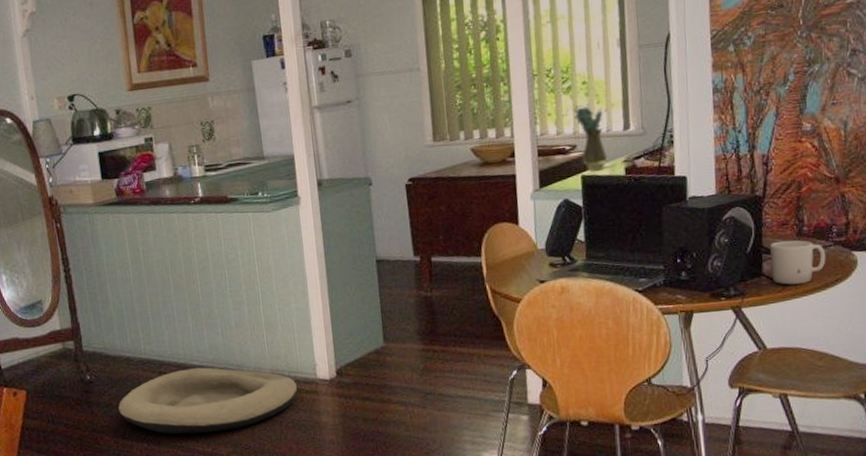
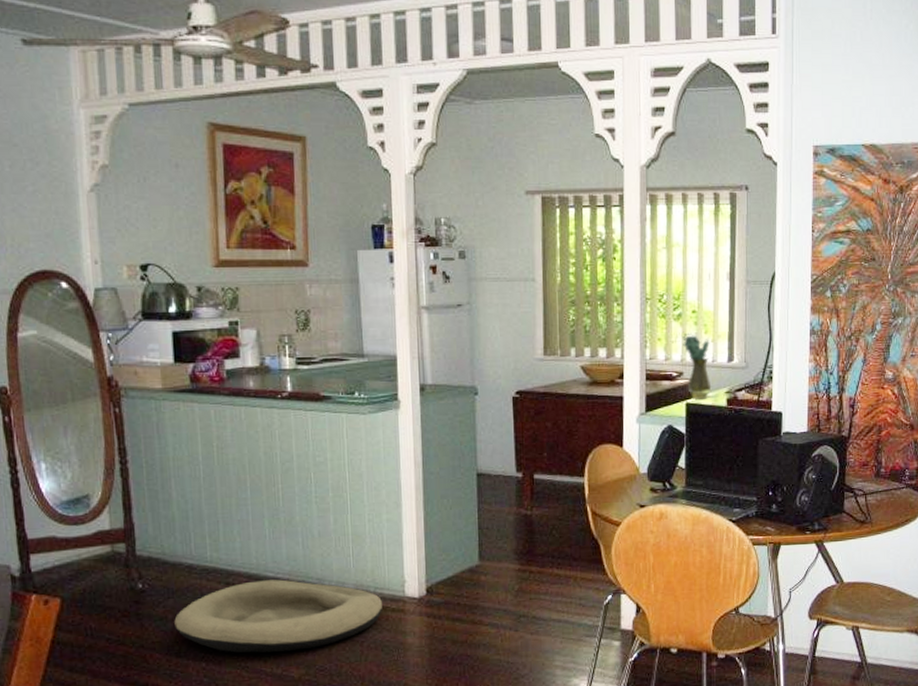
mug: present [770,240,826,285] -> none [852,480,899,523]

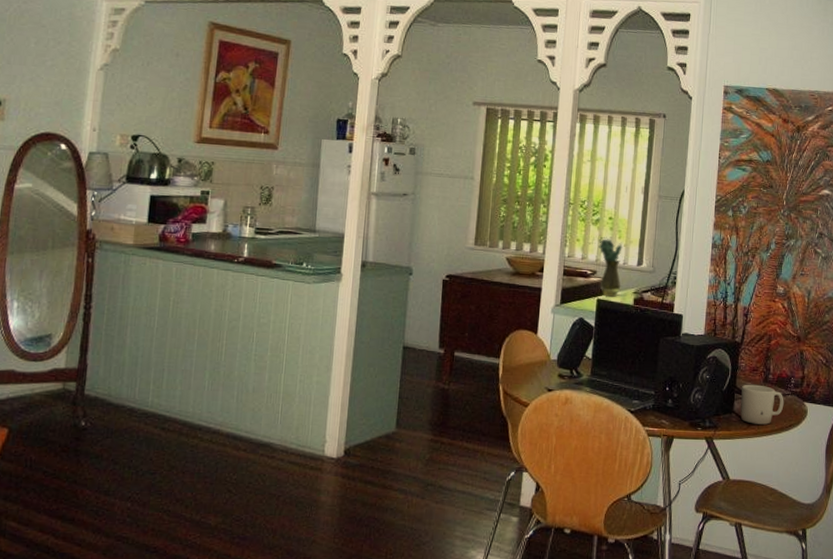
dog bed: present [174,579,382,653] -> none [108,428,302,500]
mug: none [852,480,899,523] -> present [740,384,784,425]

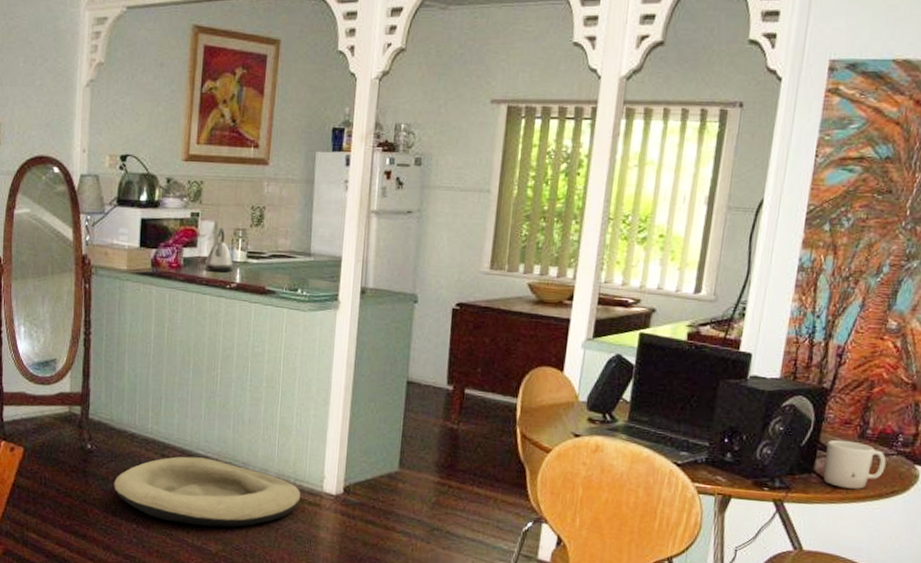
dog bed: none [108,428,302,500] -> present [114,456,300,527]
kettle: none [214,205,241,248] -> present [205,227,233,274]
vase: present [598,235,623,298] -> none [643,256,676,332]

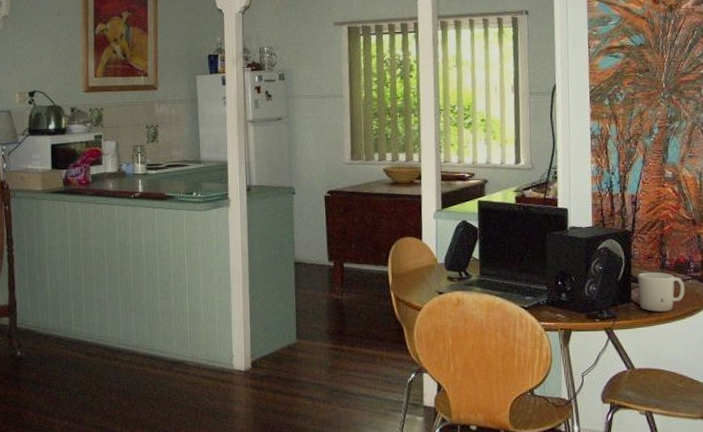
dog bed: present [114,456,300,527] -> none [45,351,214,415]
kettle: present [205,227,233,274] -> none [111,146,135,186]

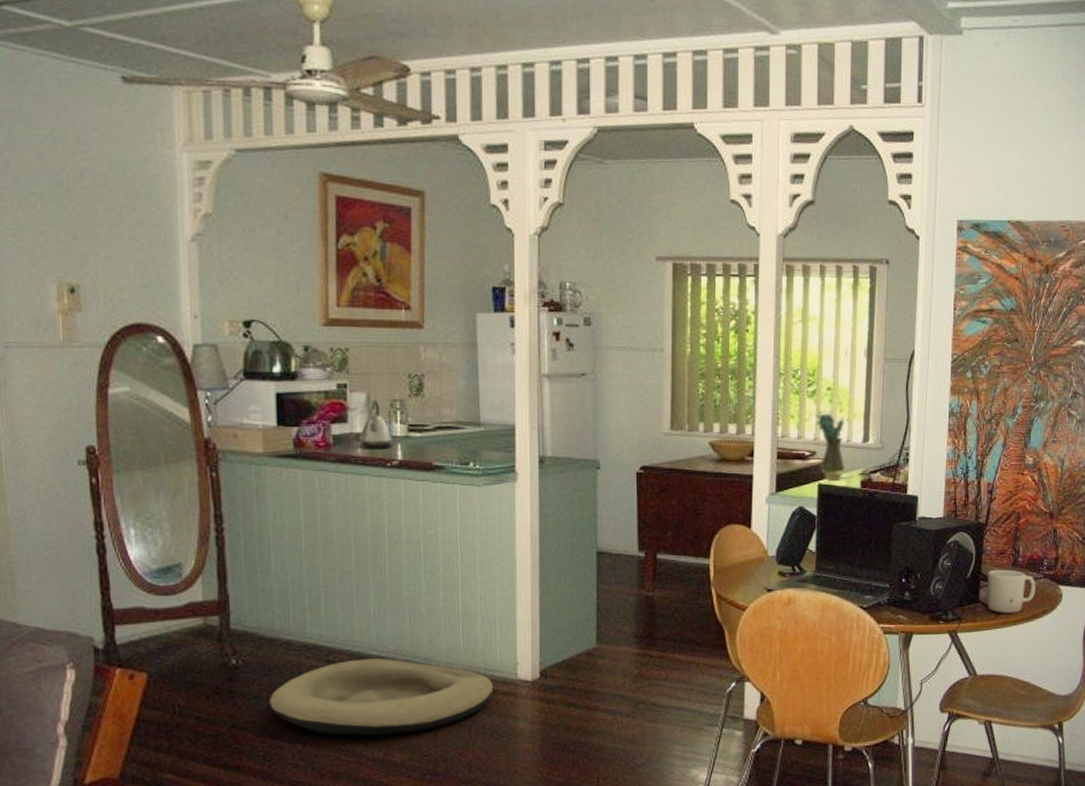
dog bed: none [45,351,214,415] -> present [269,658,493,736]
kettle: none [111,146,135,186] -> present [360,399,392,451]
vase: none [473,137,501,198] -> present [816,409,845,482]

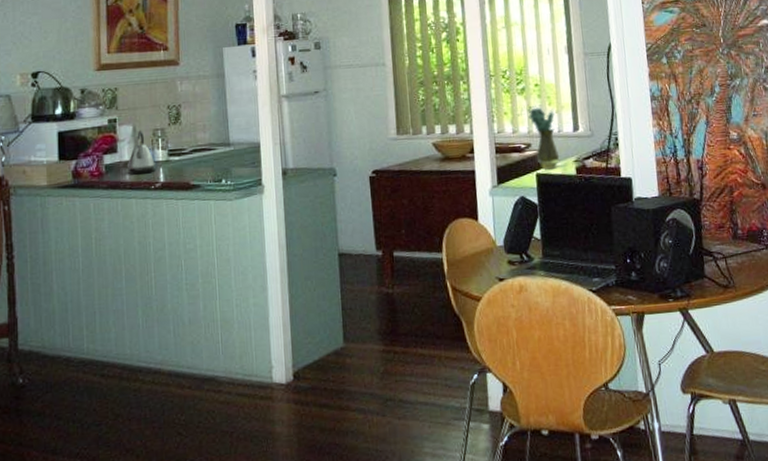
dog bed: present [269,658,493,736] -> none [51,369,251,448]
mug: present [987,569,1036,613] -> none [710,242,760,287]

